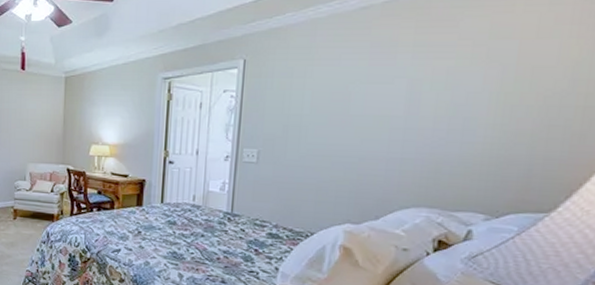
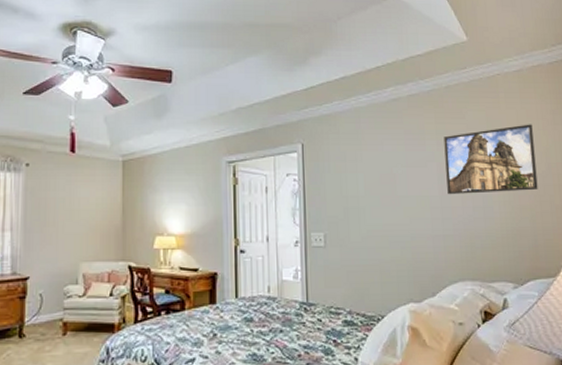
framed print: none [416,31,561,116] -> present [444,124,538,195]

